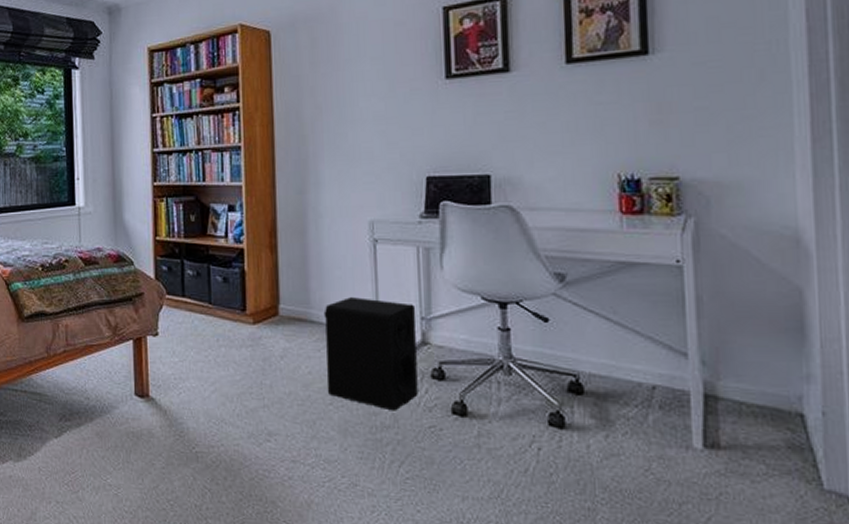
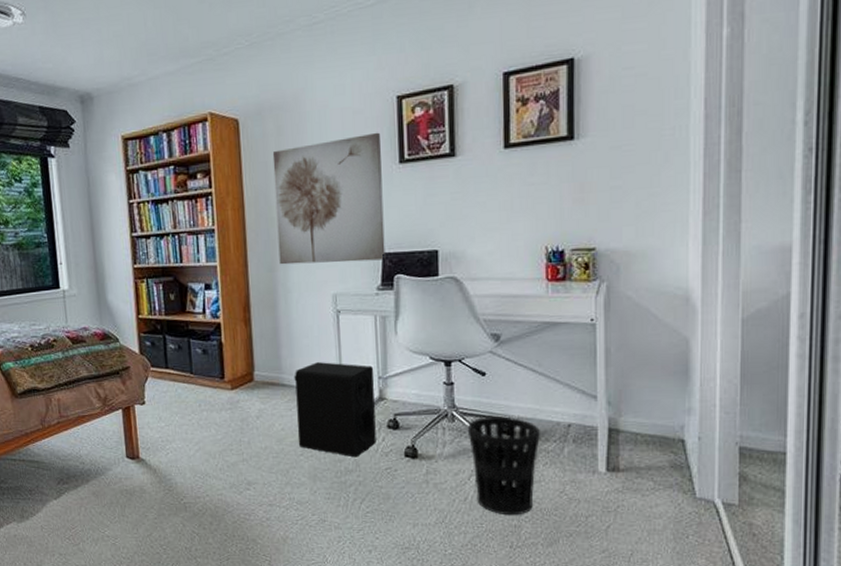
wall art: none [305,45,430,187] -> present [272,132,386,265]
wastebasket: none [527,370,618,496] -> present [467,415,540,516]

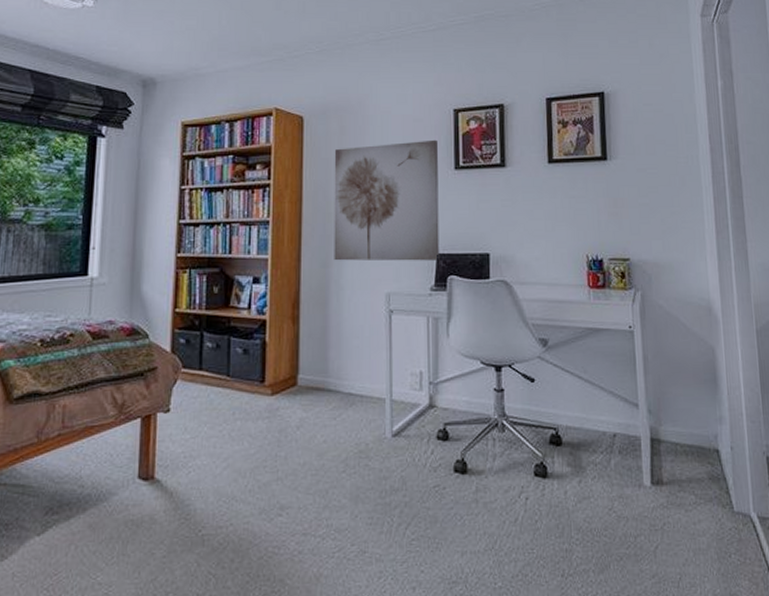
speaker: present [294,362,376,458] -> none [341,365,425,474]
wastebasket: present [467,415,540,516] -> none [517,425,588,538]

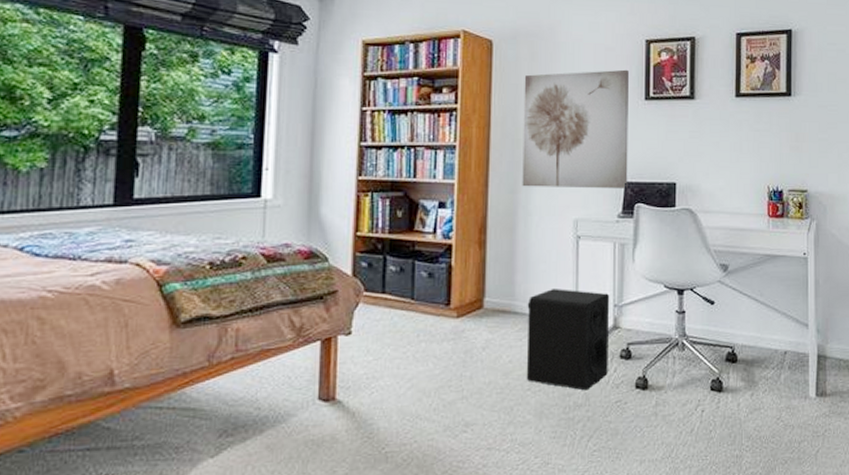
speaker: none [341,365,425,474] -> present [526,289,610,391]

